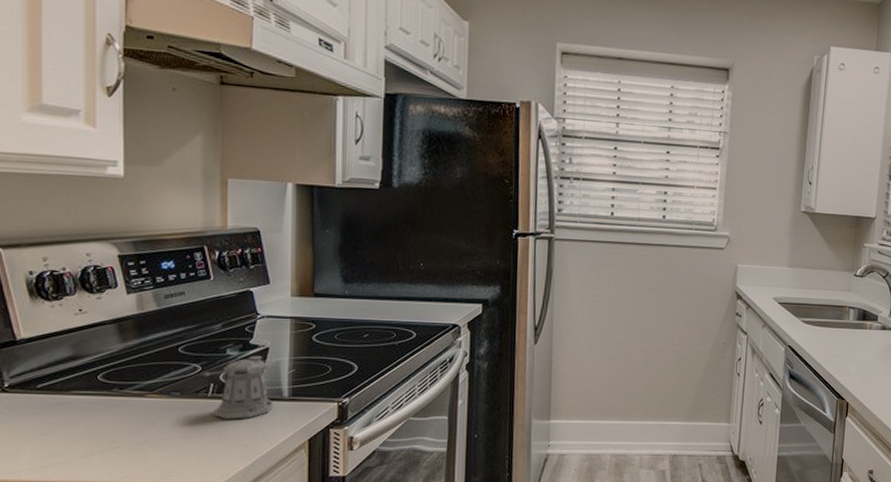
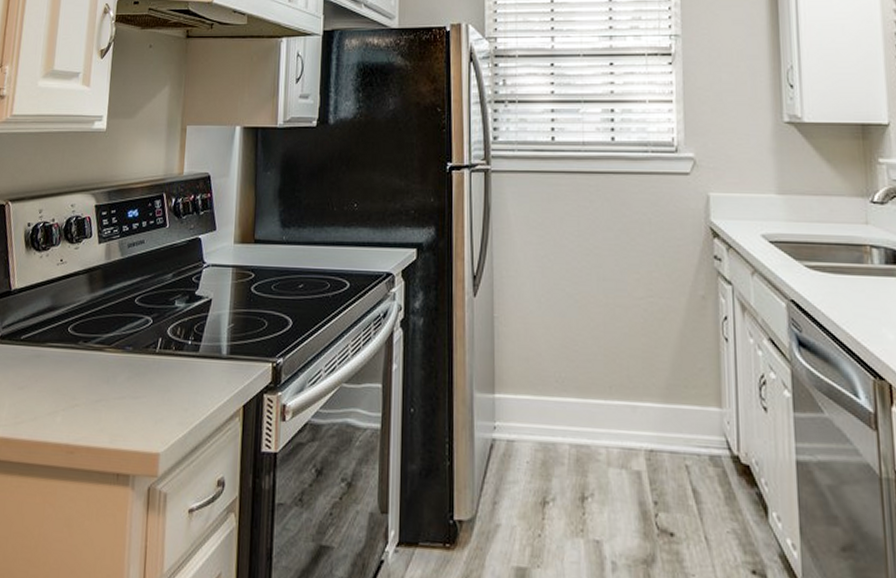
pepper shaker: present [198,355,274,419] -> none [149,307,213,379]

